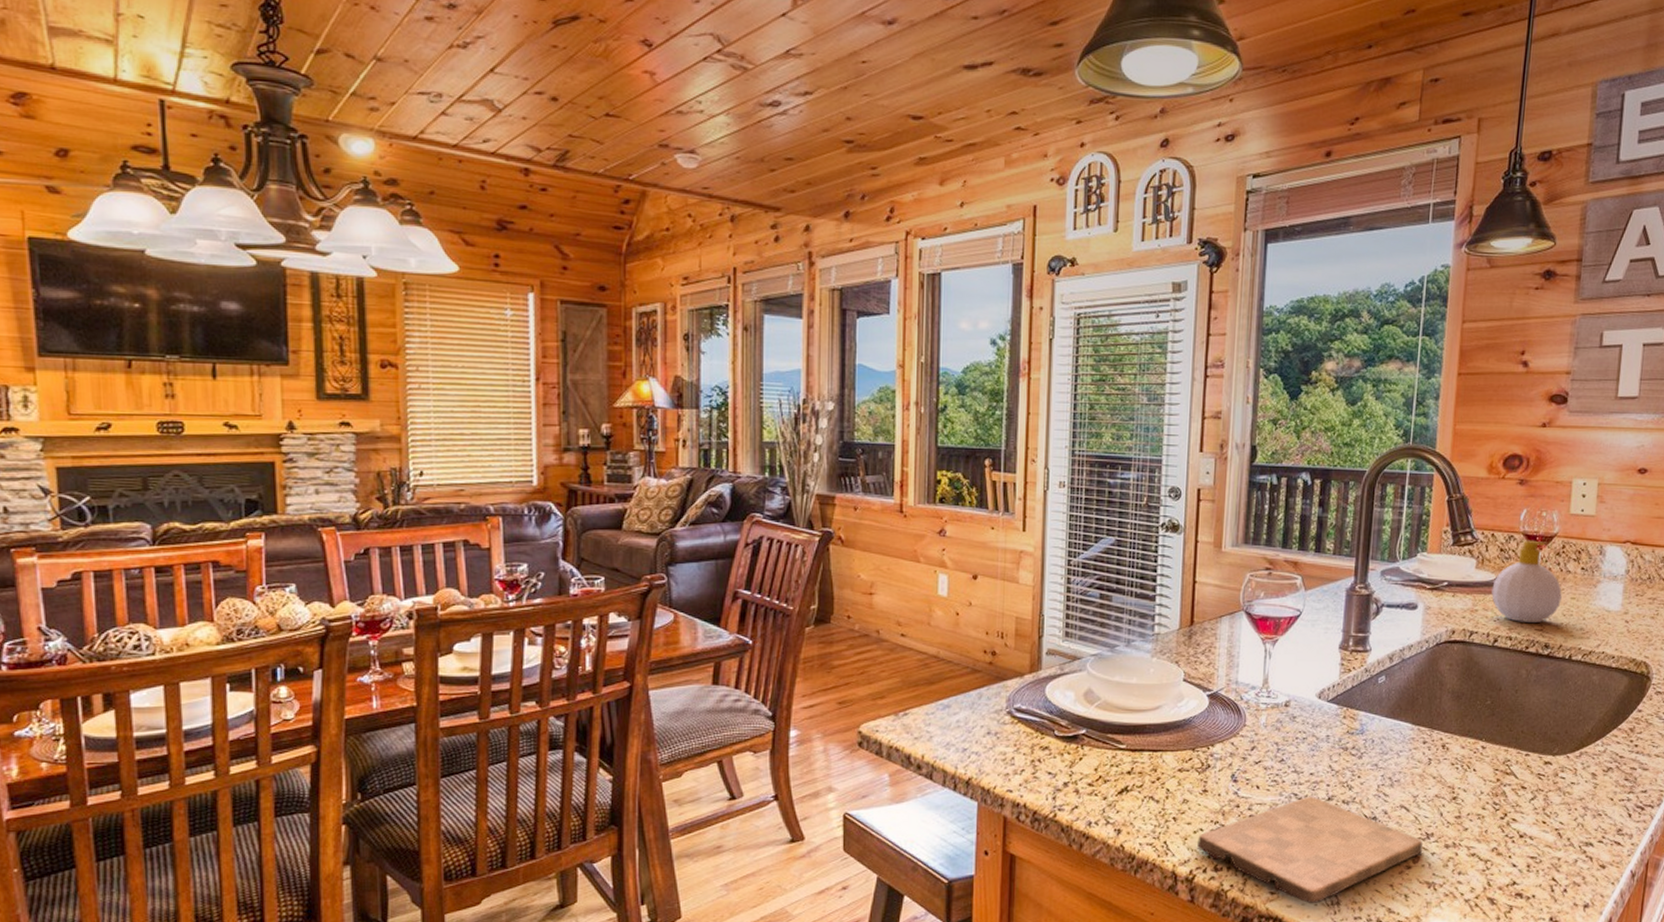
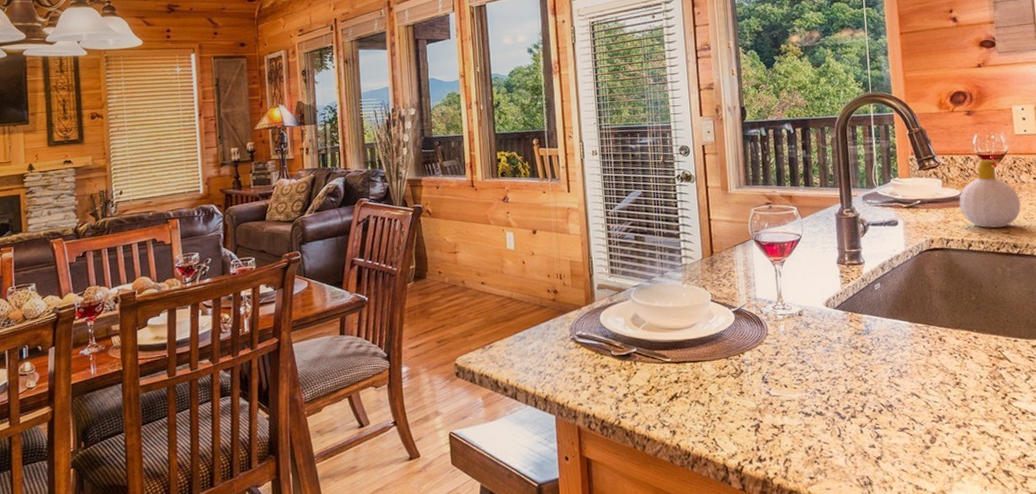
cutting board: present [1197,796,1423,904] -> none [741,390,937,486]

